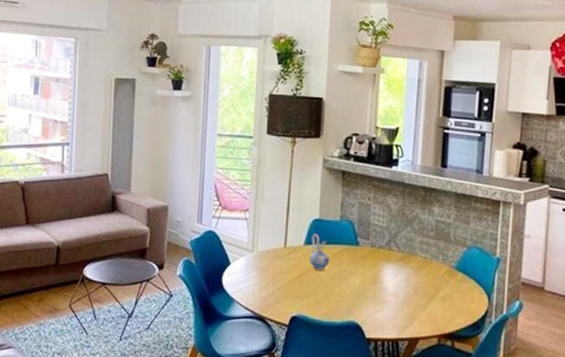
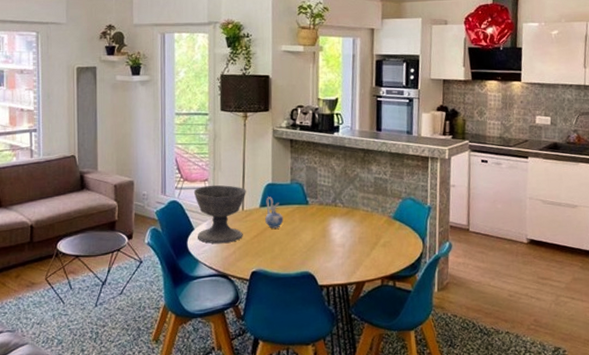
bowl: none [232,216,290,283] -> present [193,185,246,244]

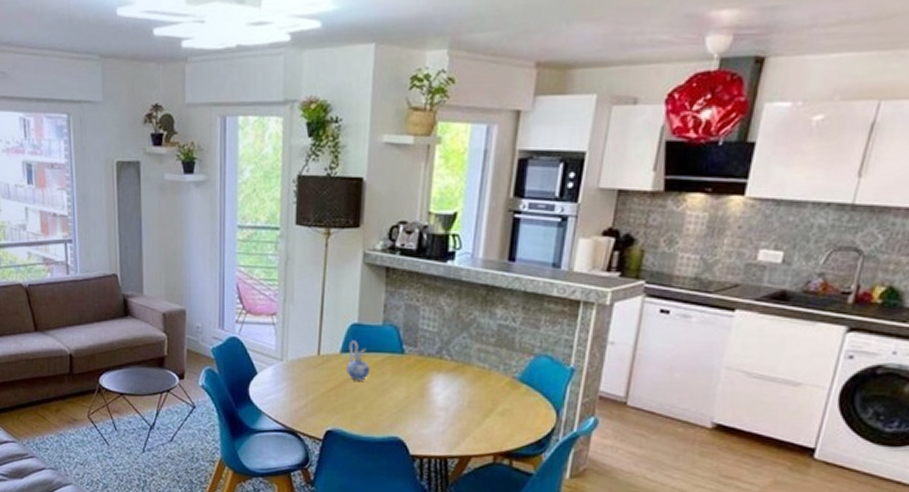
bowl: present [193,185,246,244] -> none [258,320,324,394]

